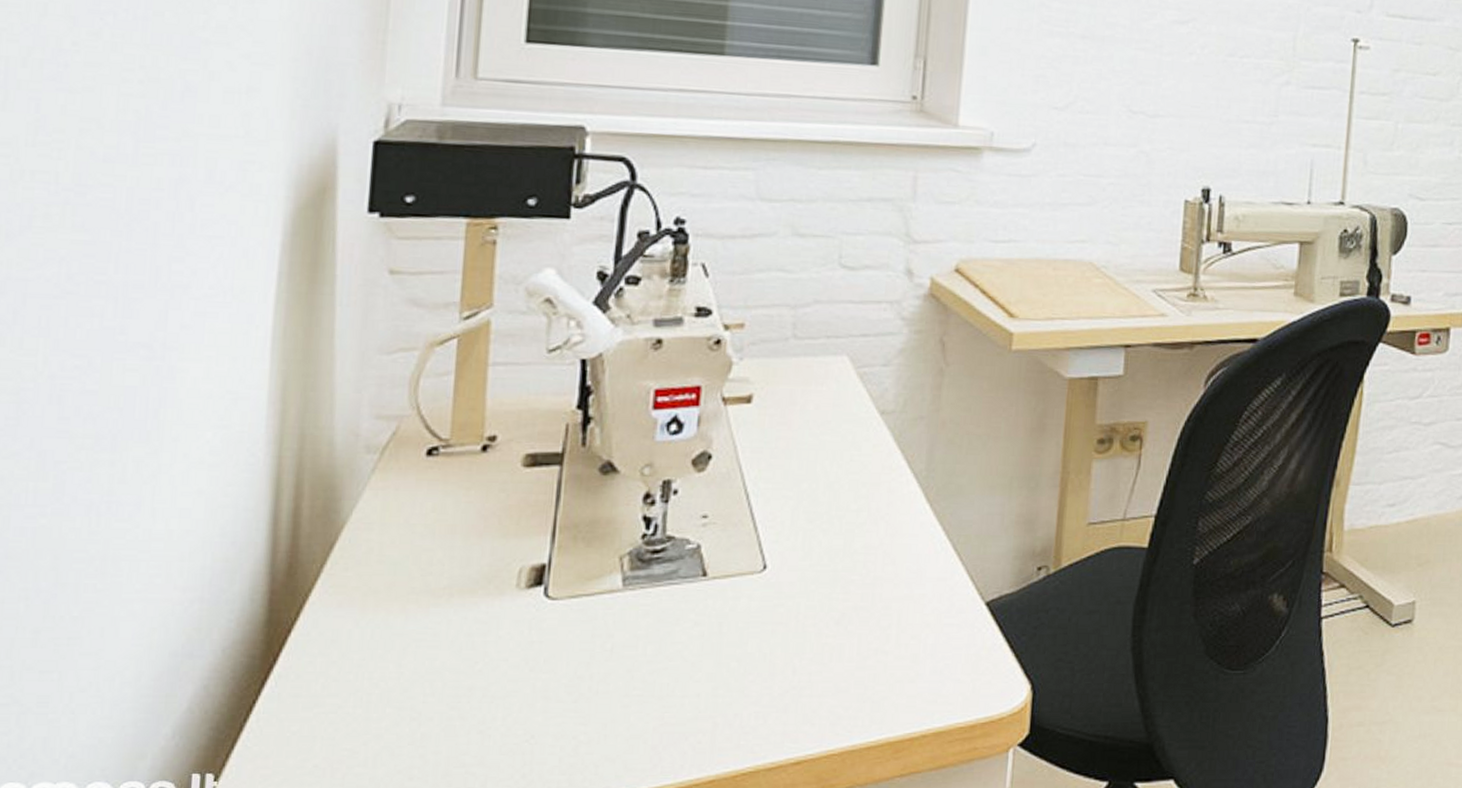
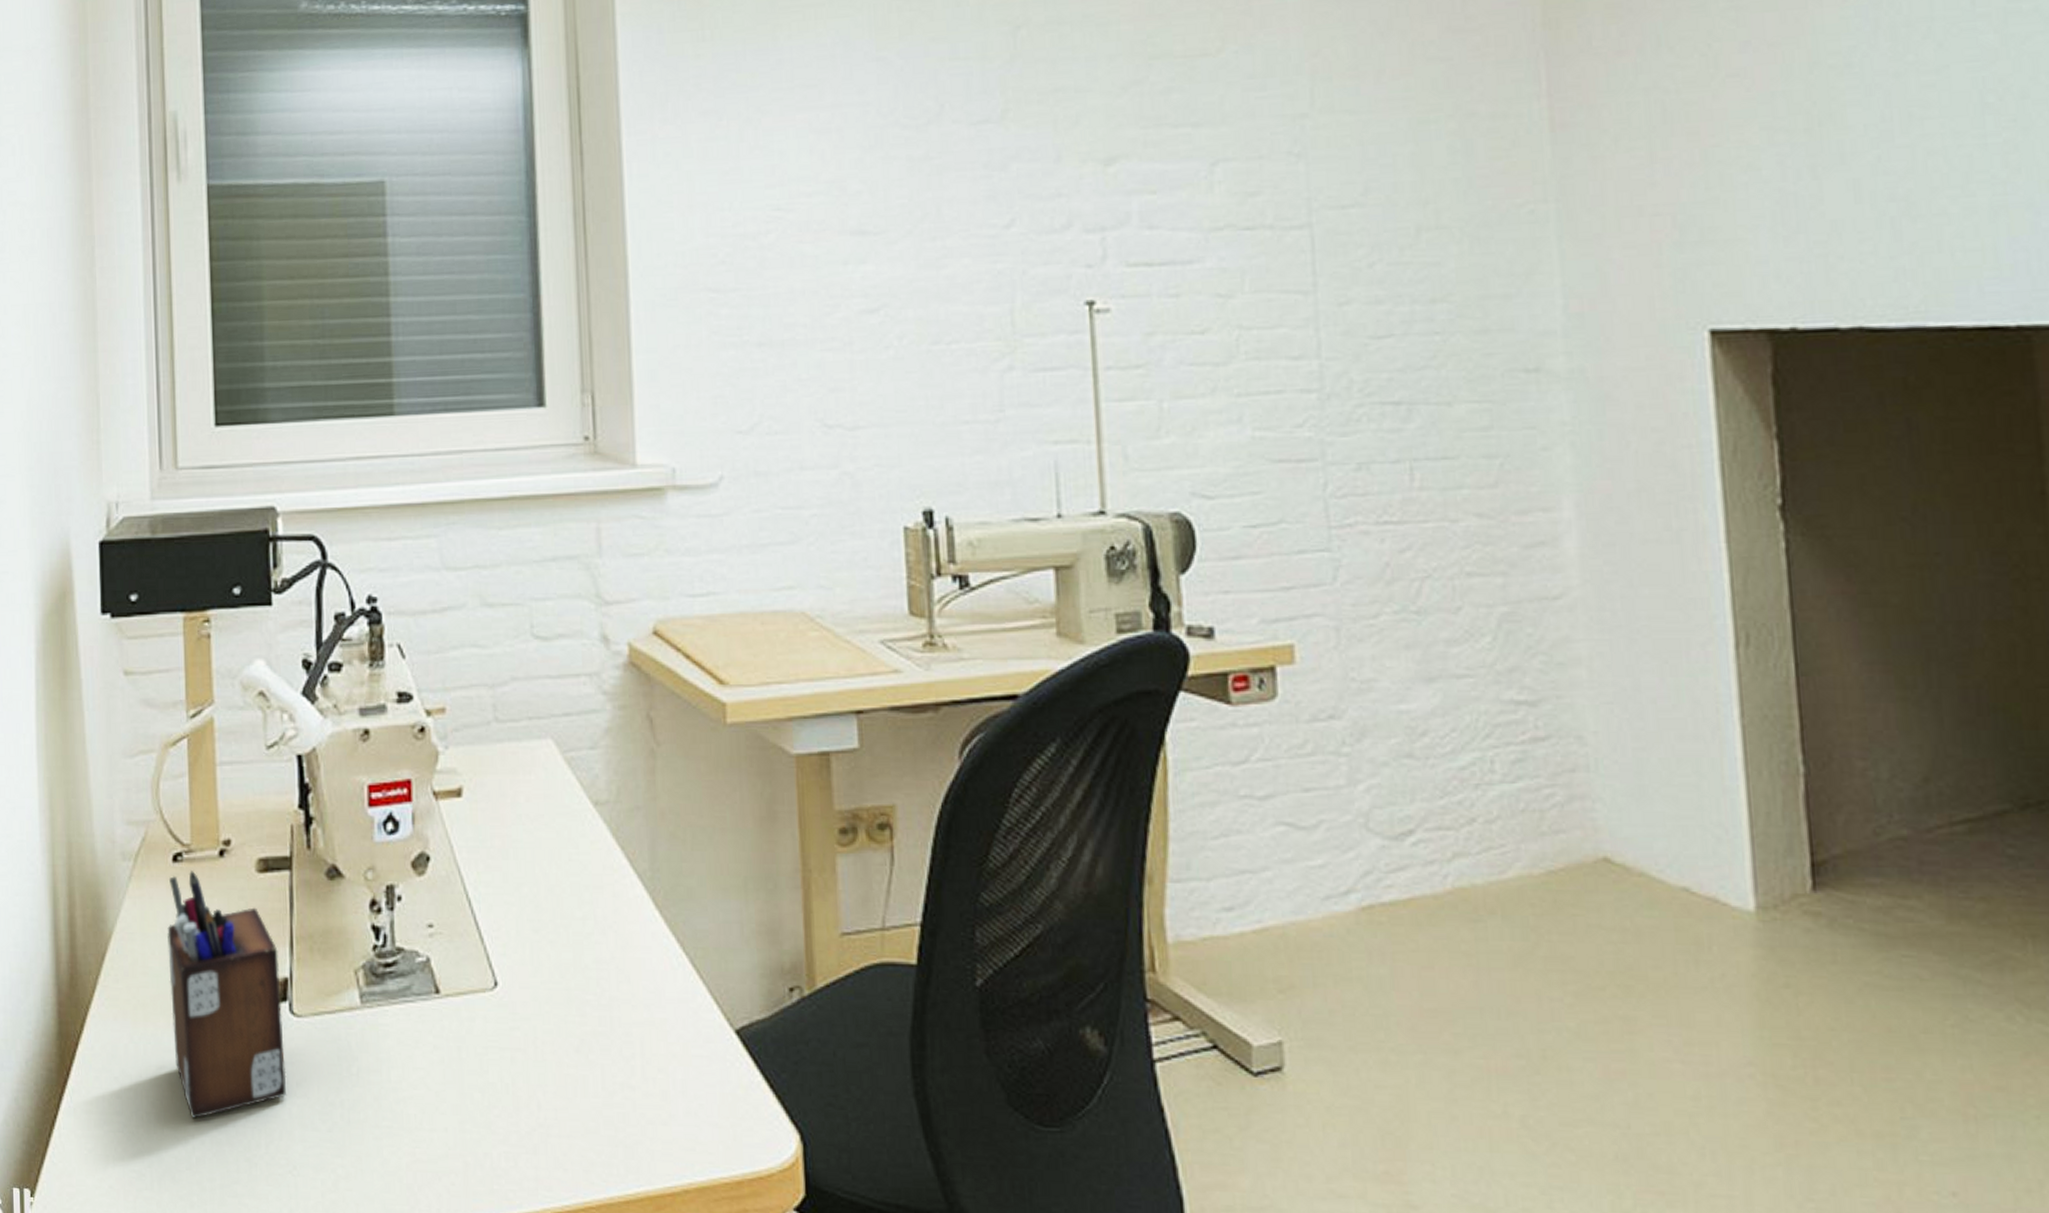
desk organizer: none [407,463,538,697] -> present [167,869,287,1119]

